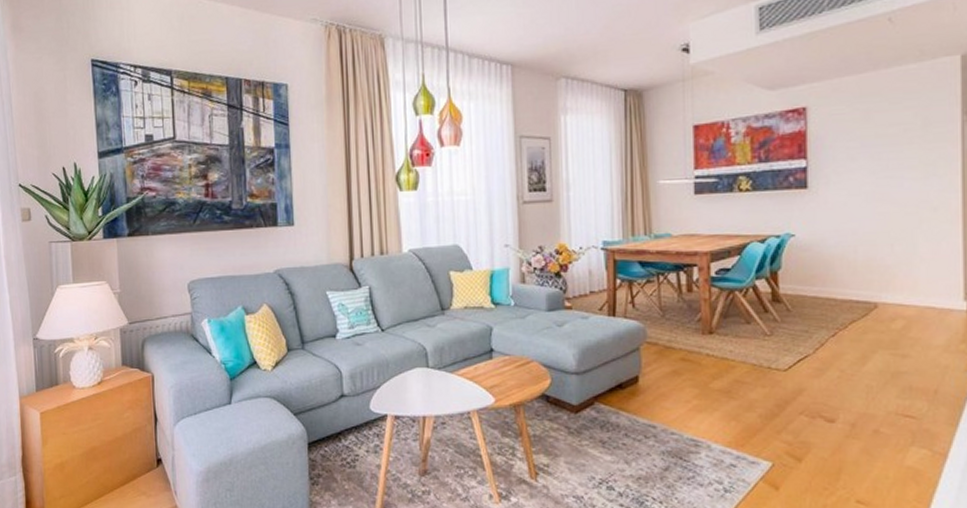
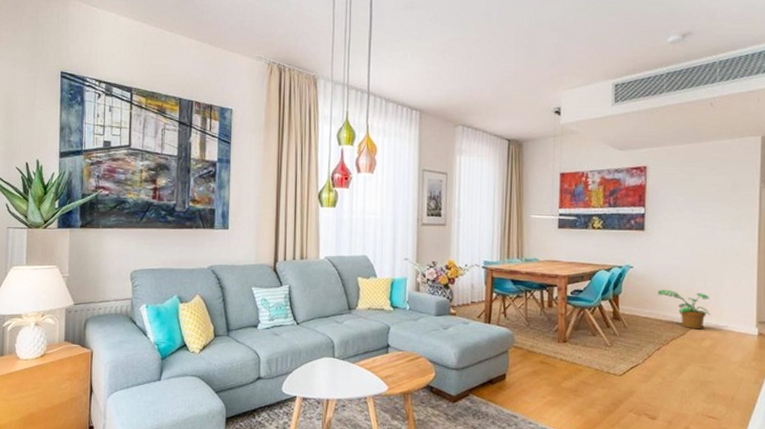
potted plant: none [829,260,901,308] -> present [658,289,710,330]

